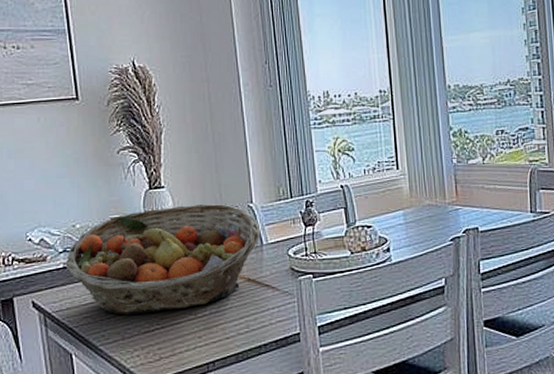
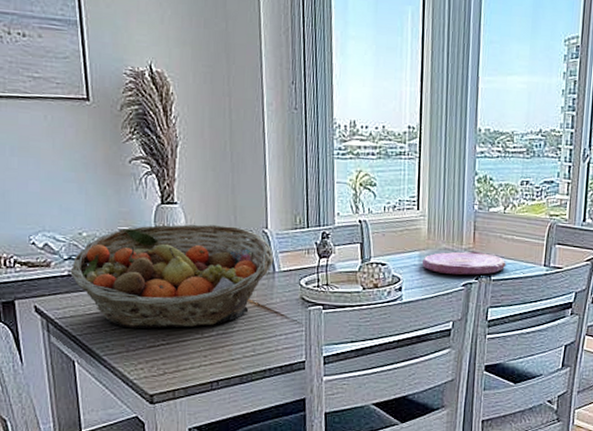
plate: none [407,204,492,231] -> present [421,251,506,275]

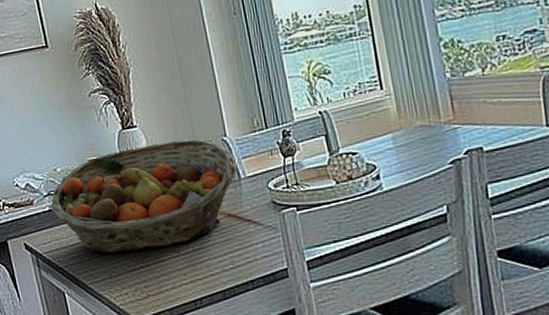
plate: present [421,251,506,275] -> none [397,122,499,154]

